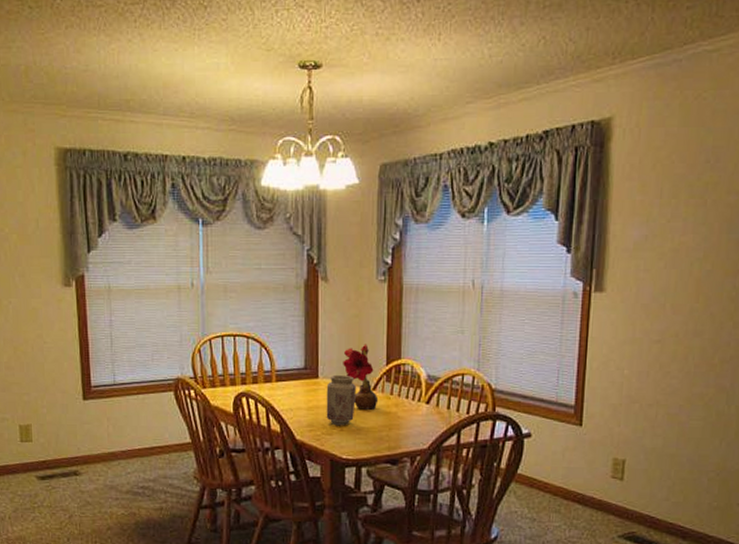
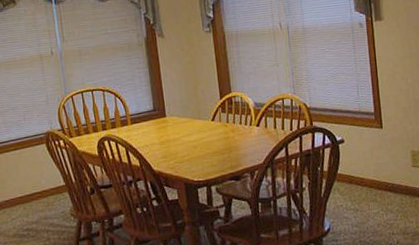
vase: present [326,374,357,426] -> none [173,111,200,155]
flower: present [343,344,379,410] -> none [184,84,218,138]

